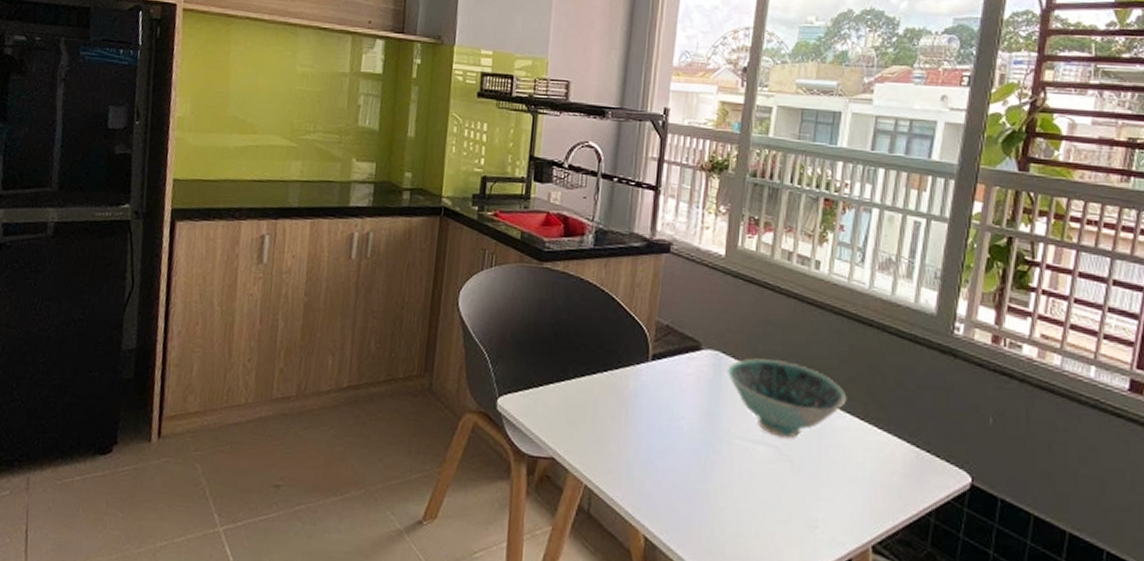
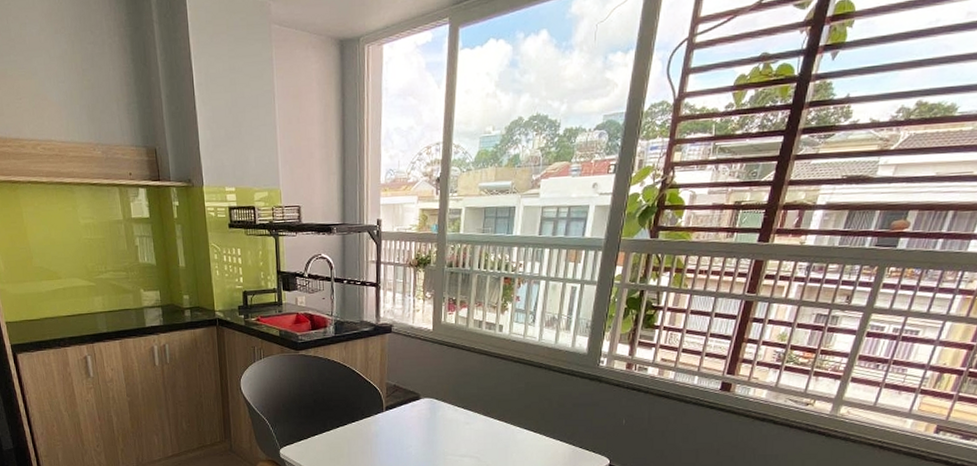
bowl: present [726,358,847,439] -> none [439,399,525,451]

